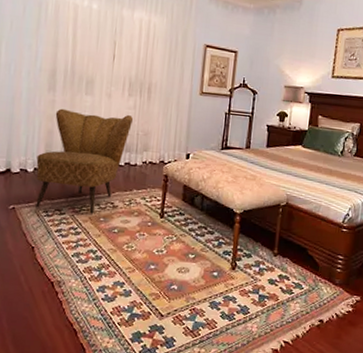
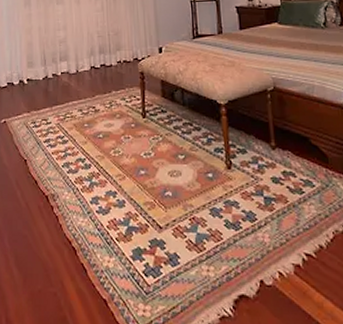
armchair: present [36,108,133,214] -> none [21,18,102,121]

